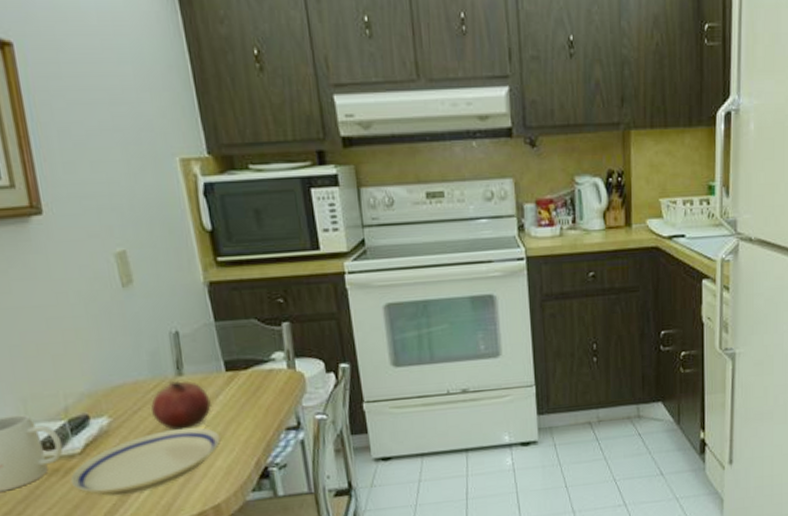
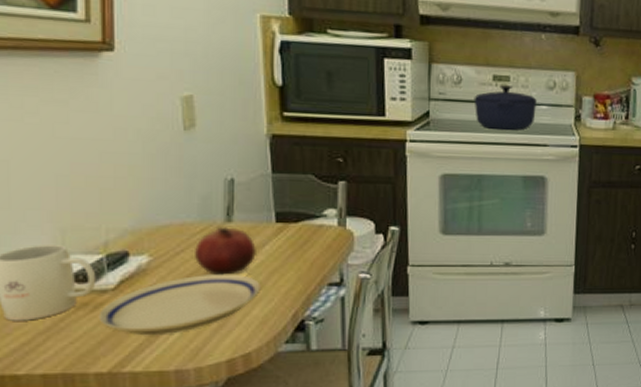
cooking pot: none [409,202,476,251] -> present [474,85,537,131]

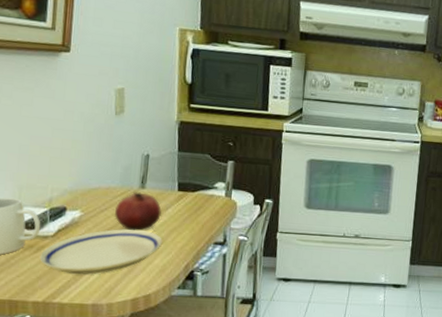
cooking pot: present [474,85,537,131] -> none [338,90,388,127]

